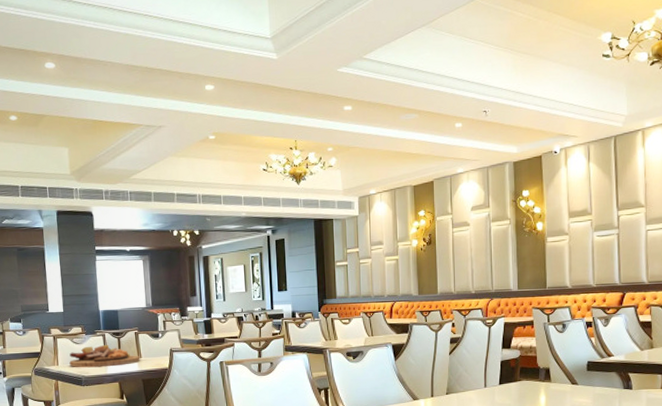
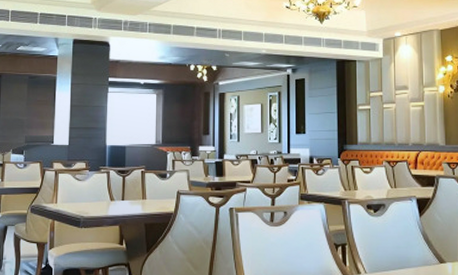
food platter: present [69,344,140,368] -> none [69,182,145,208]

